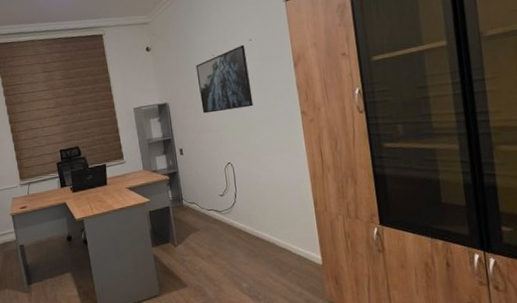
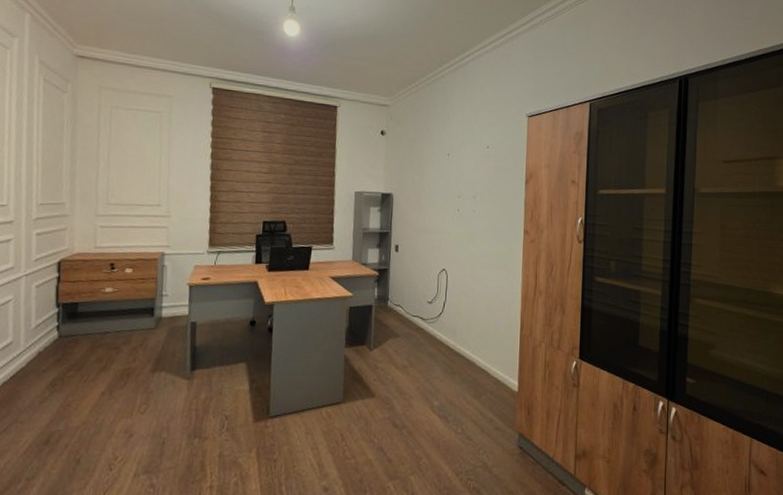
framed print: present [196,44,254,114] -> none [426,150,482,215]

